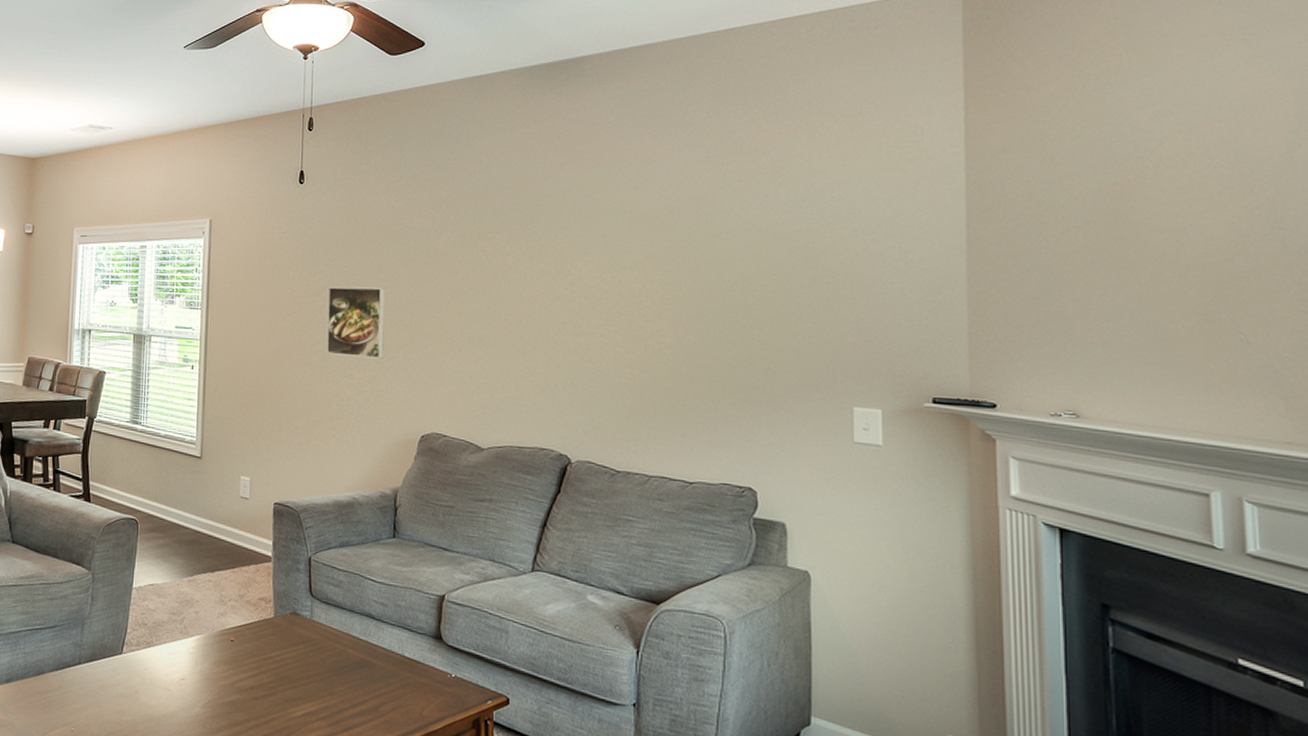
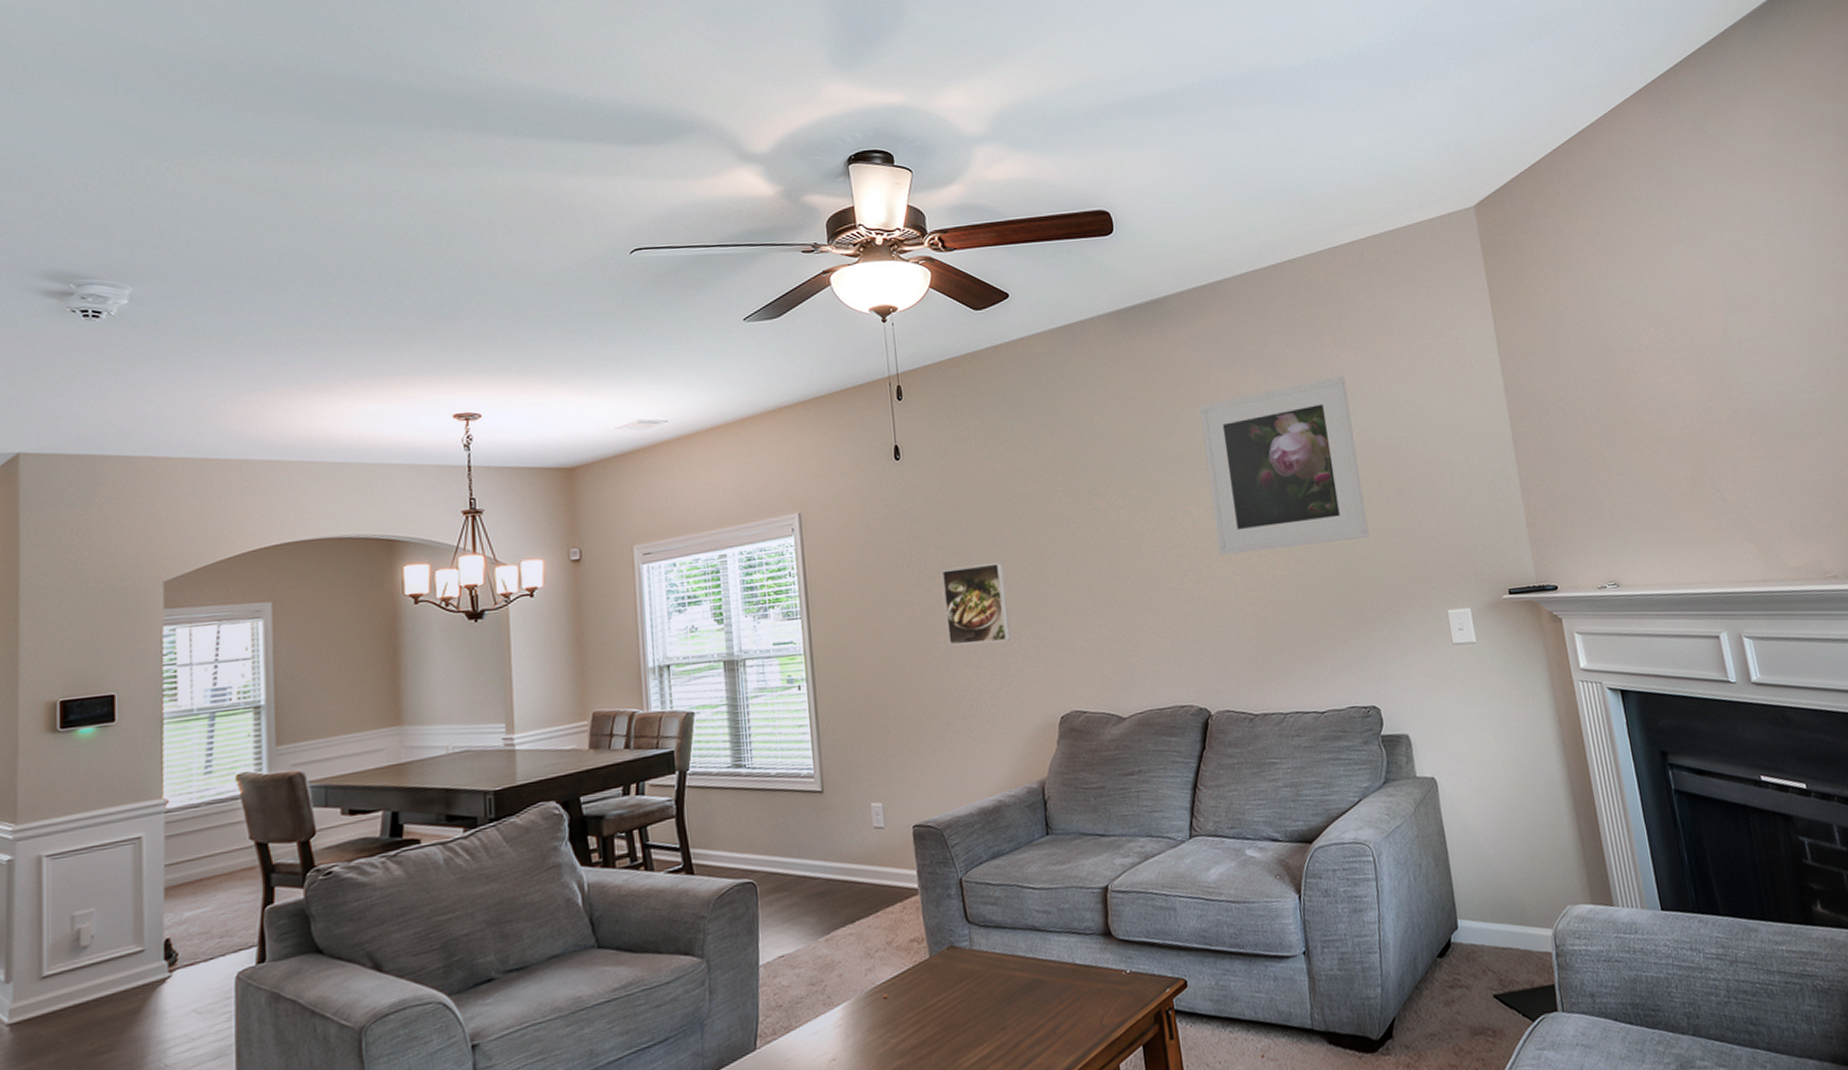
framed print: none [602,151,773,320] -> present [1199,375,1369,555]

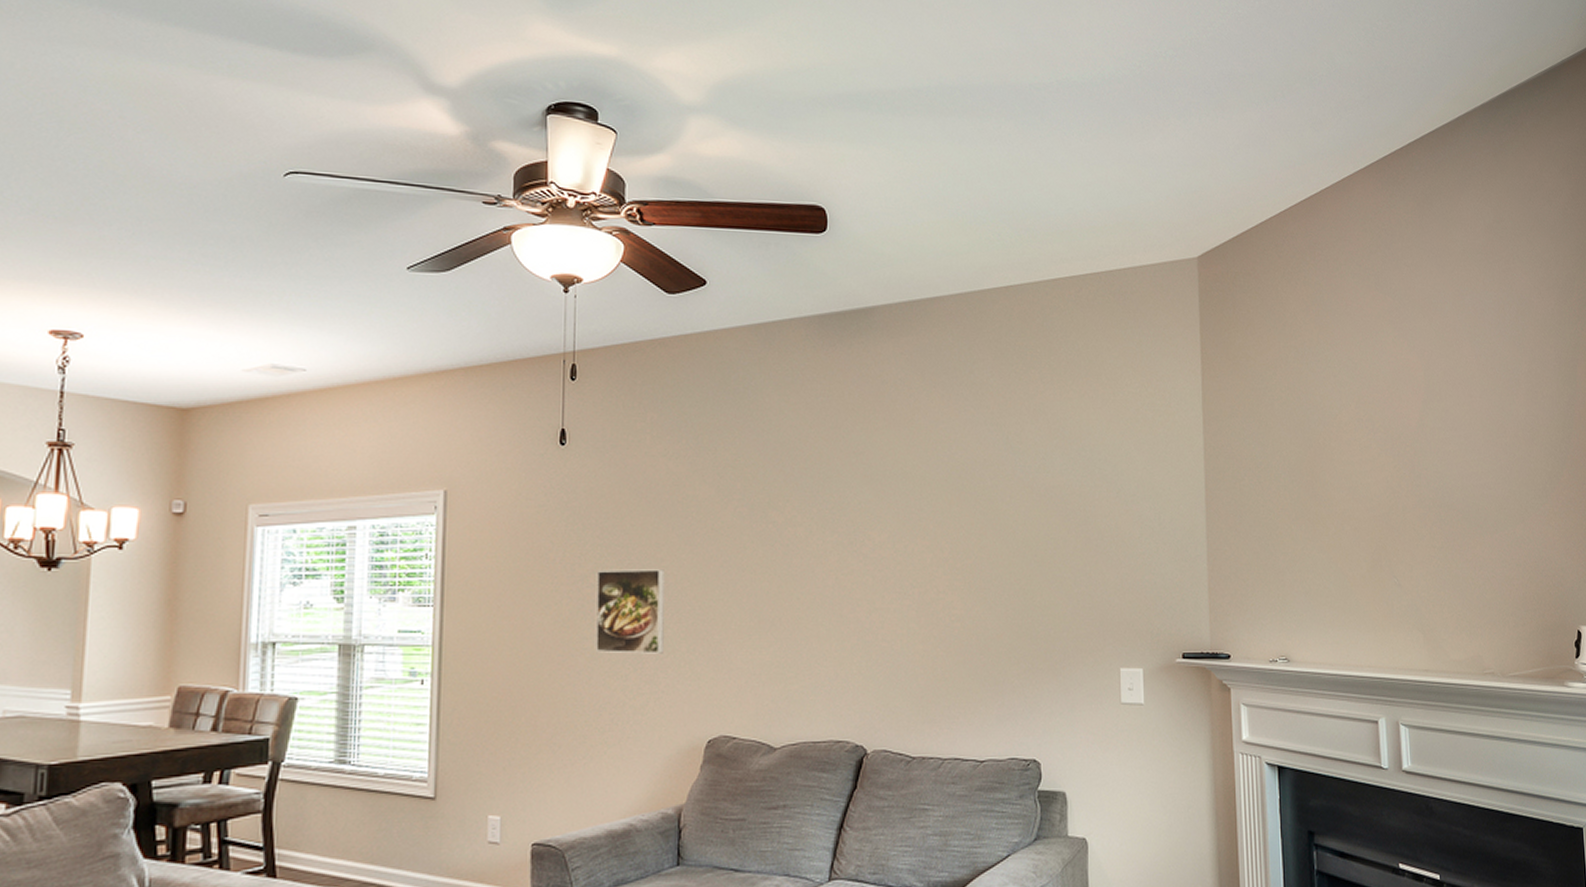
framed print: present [1199,375,1369,555] -> none [894,413,1051,587]

